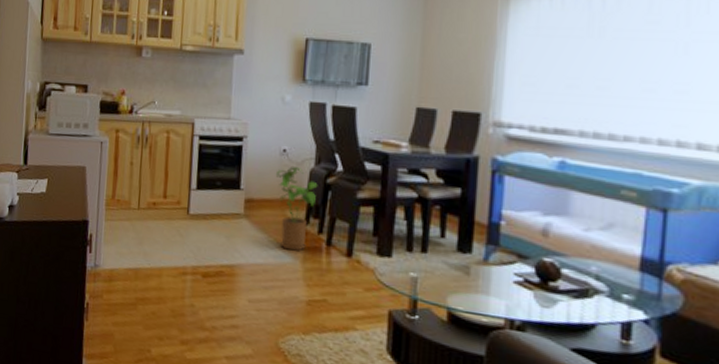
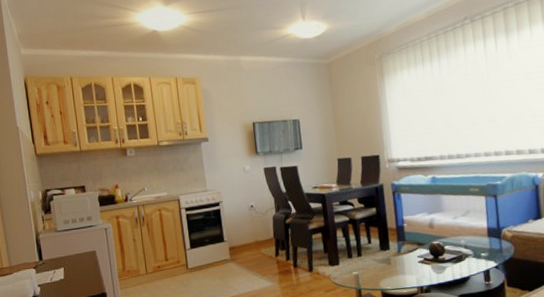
house plant: present [275,167,318,251] -> none [248,216,281,277]

